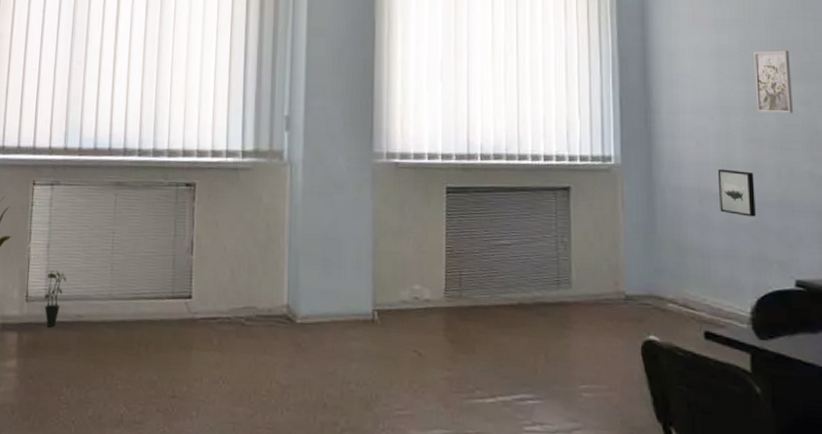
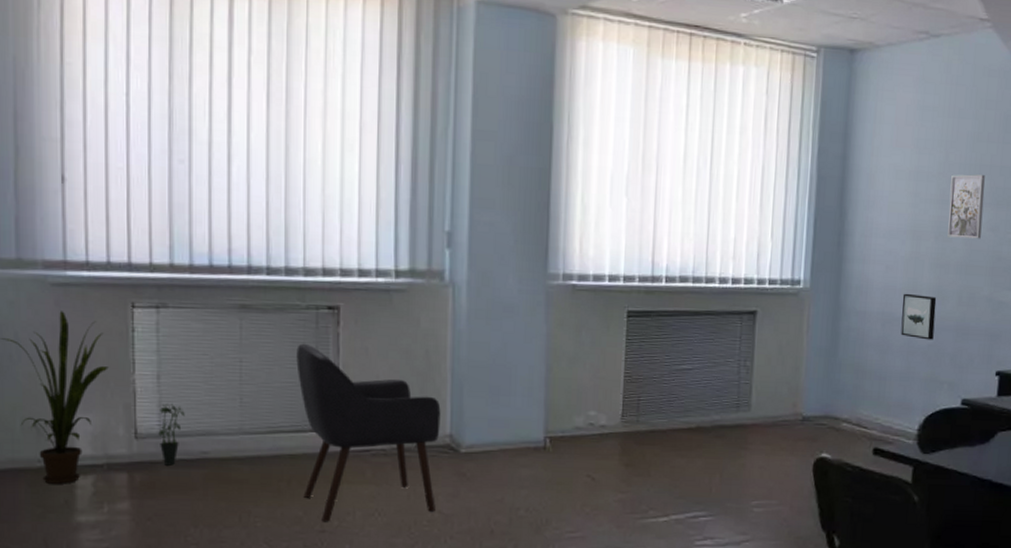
chair: none [158,216,279,388] -> present [296,343,441,522]

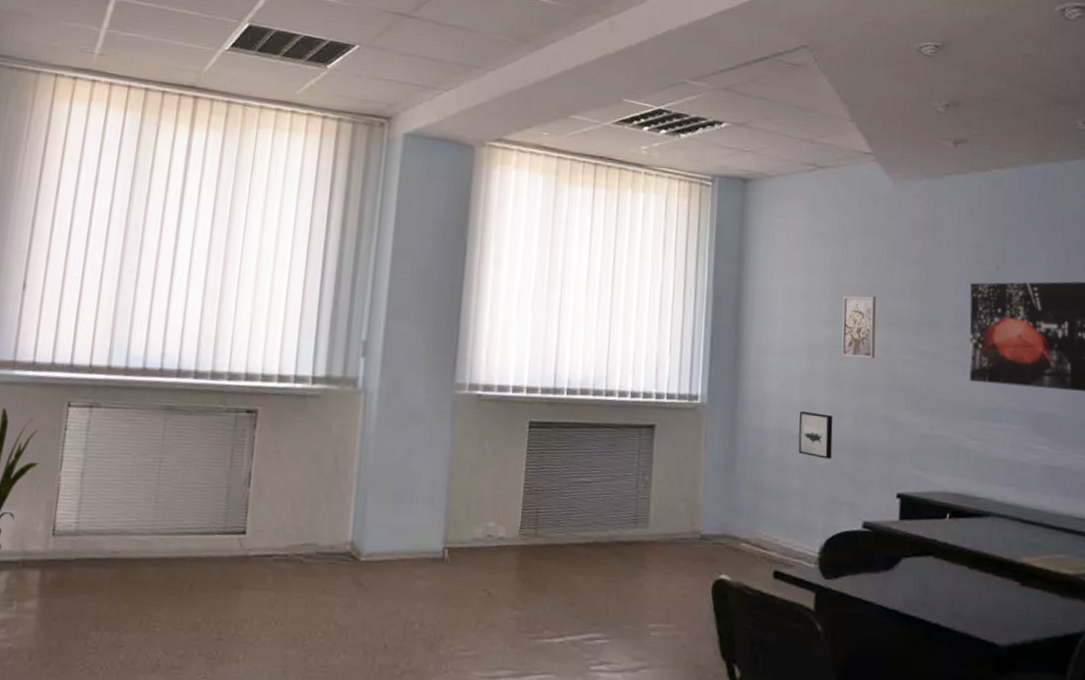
potted plant: present [158,404,185,466] -> none [74,501,102,564]
chair: present [296,343,441,522] -> none [204,445,345,630]

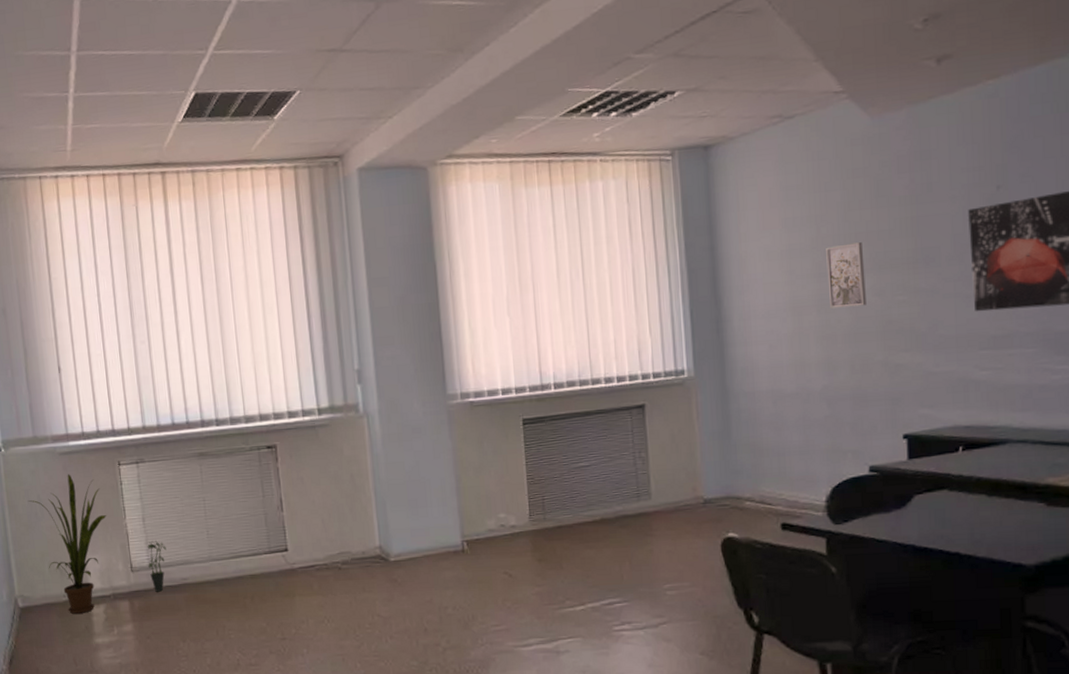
potted plant: none [74,501,102,564] -> present [147,541,166,592]
wall art: present [798,411,833,459] -> none [791,368,830,412]

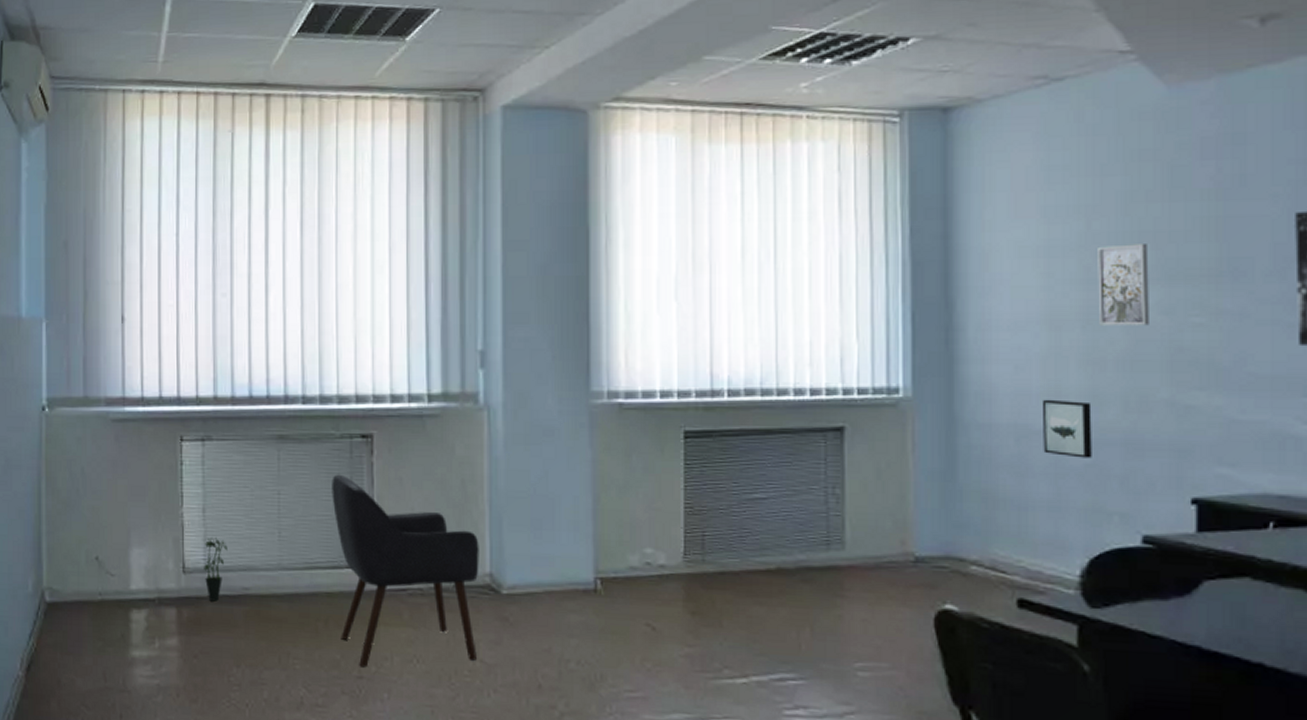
house plant: present [27,474,107,614] -> none [69,446,160,618]
chair: none [246,479,375,631] -> present [332,474,479,668]
wall art: none [791,368,830,412] -> present [1041,399,1092,458]

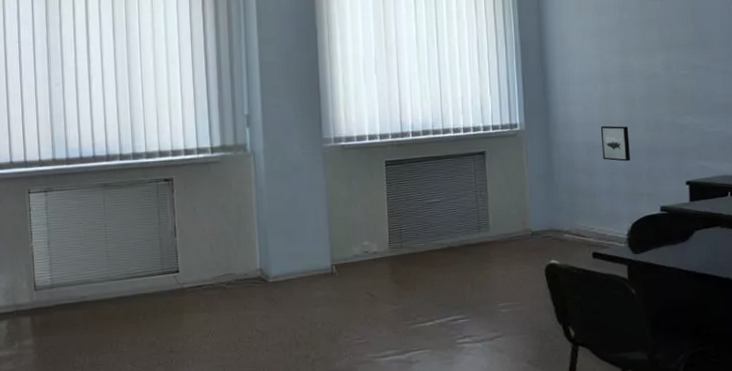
potted plant: present [204,537,228,602] -> none [50,262,68,309]
chair: present [332,474,479,668] -> none [144,208,254,344]
wall art: present [1098,244,1149,326] -> none [627,27,658,78]

